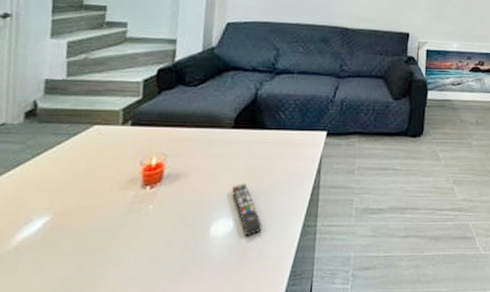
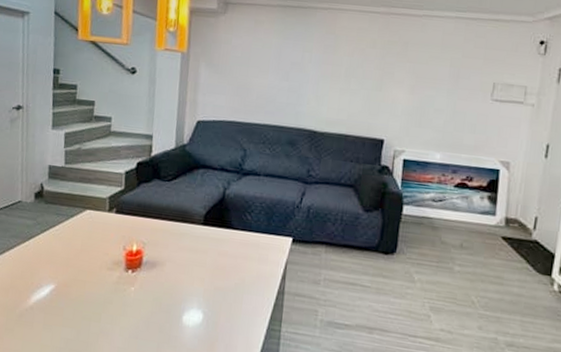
remote control: present [232,183,262,237] -> none [201,279,229,330]

